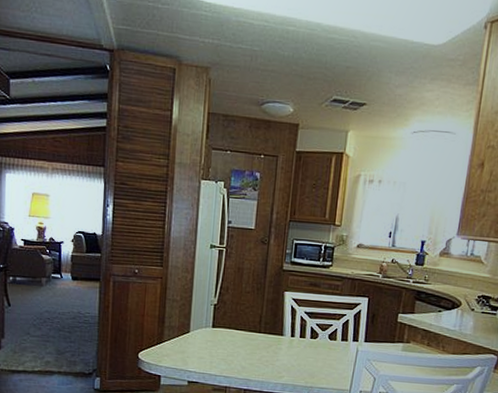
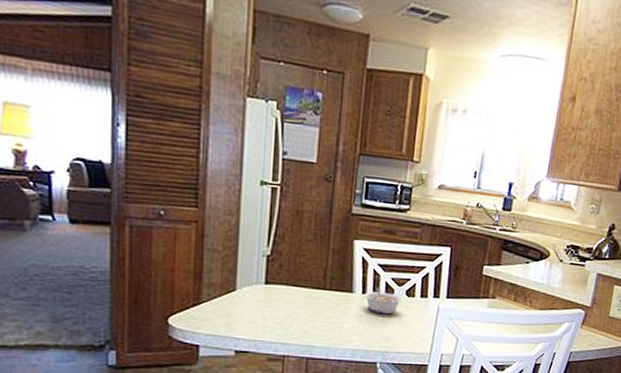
legume: none [292,331,326,355] -> present [363,286,403,315]

